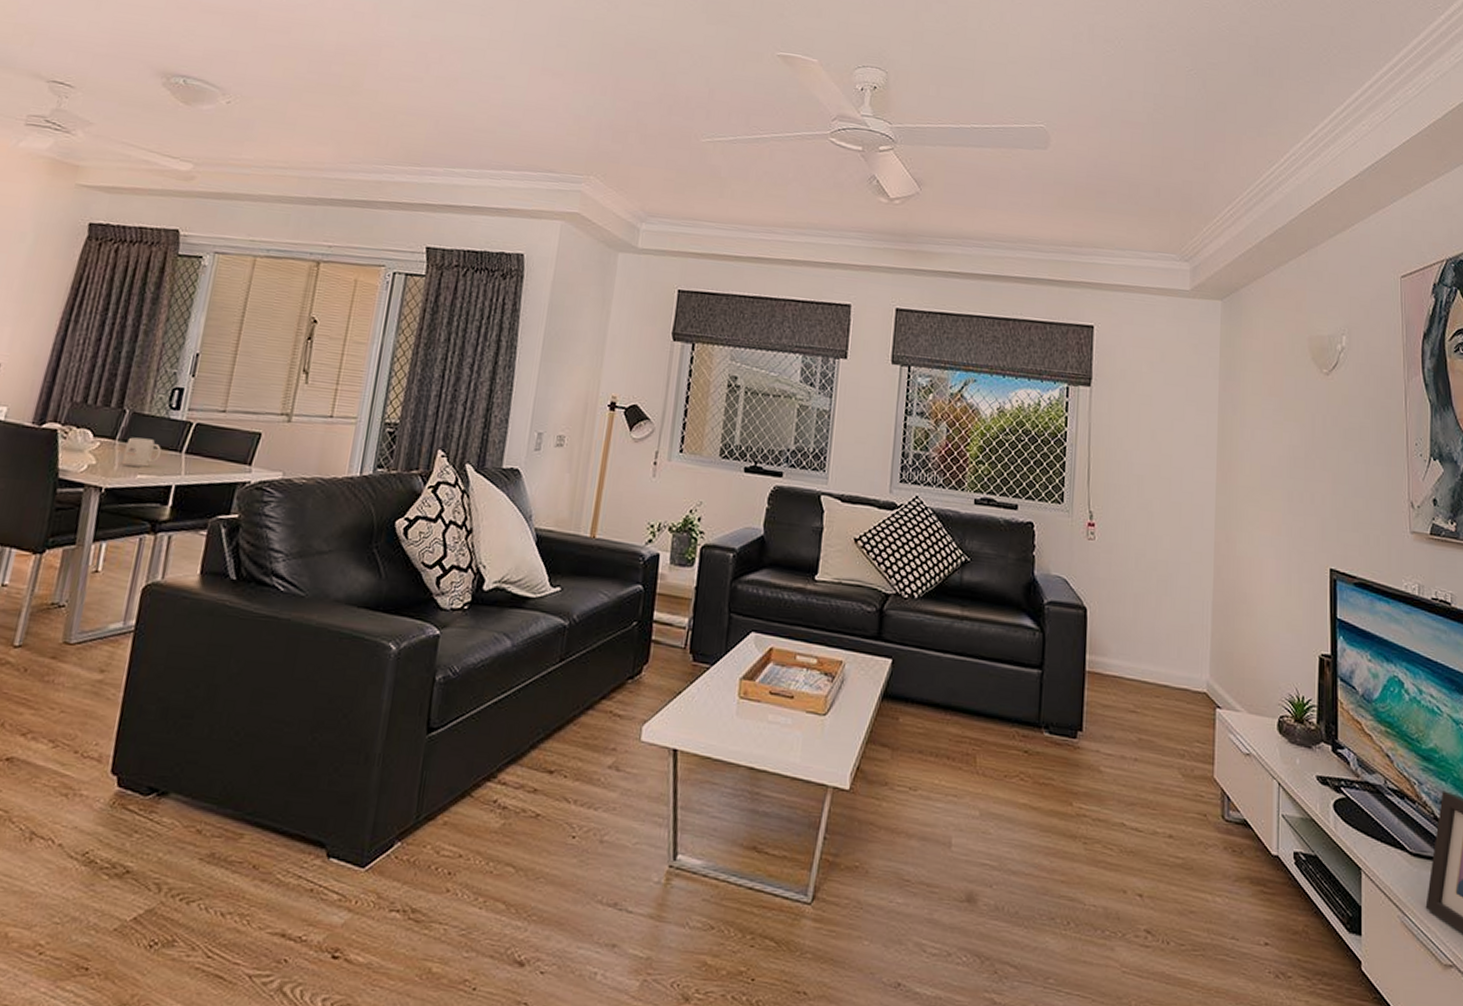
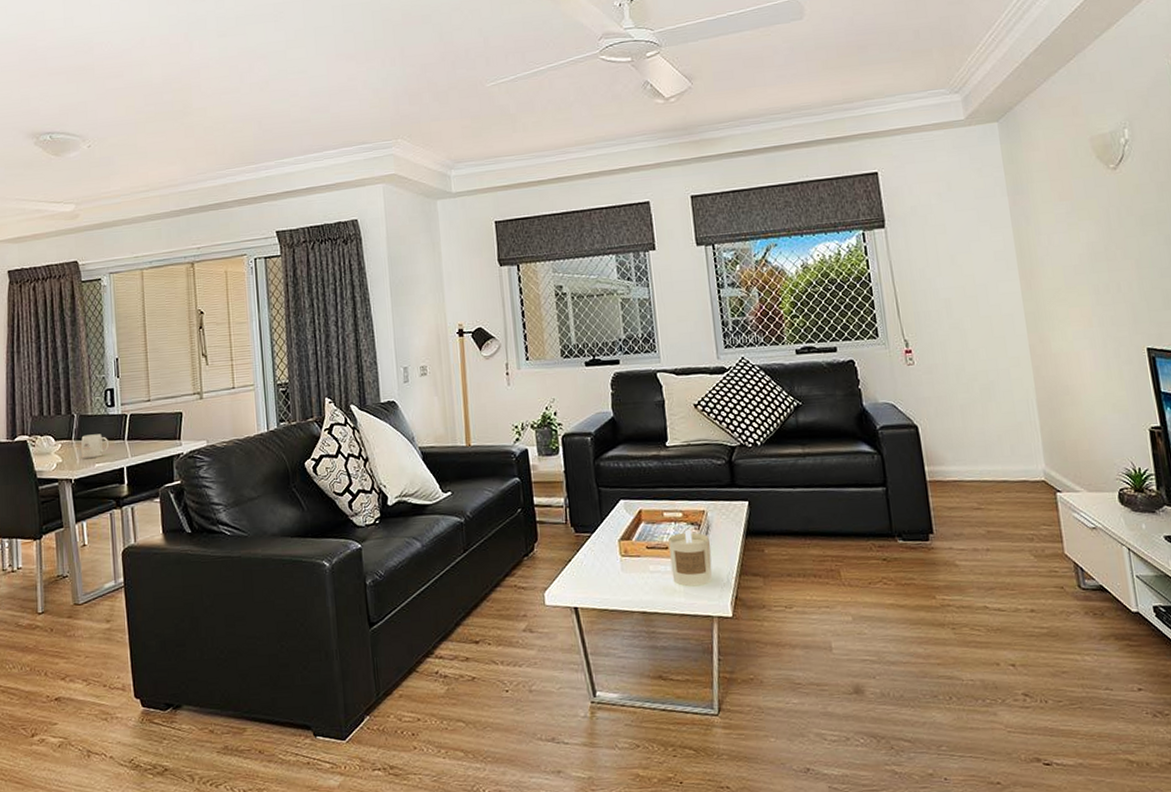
candle: none [791,679,843,748] -> present [668,529,713,587]

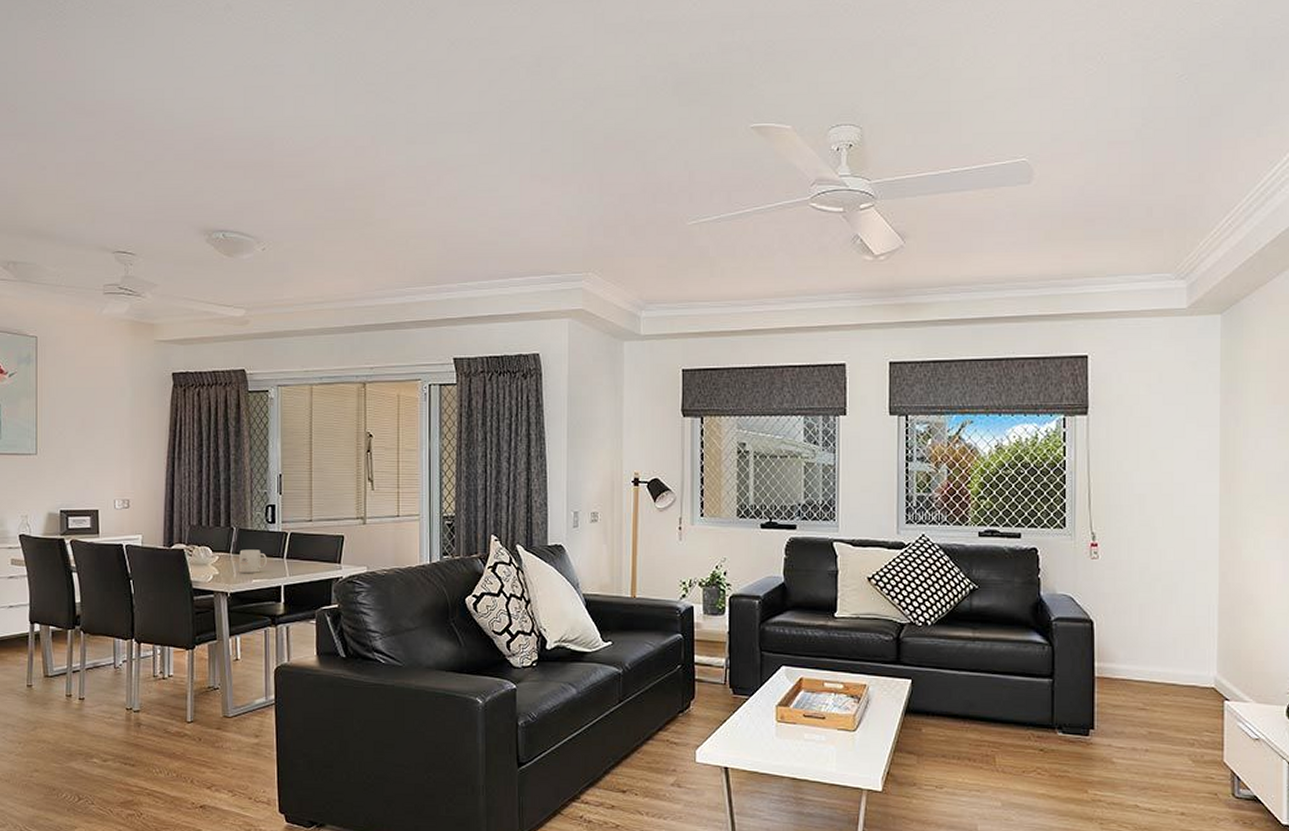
candle: present [668,529,713,587] -> none [826,701,869,758]

